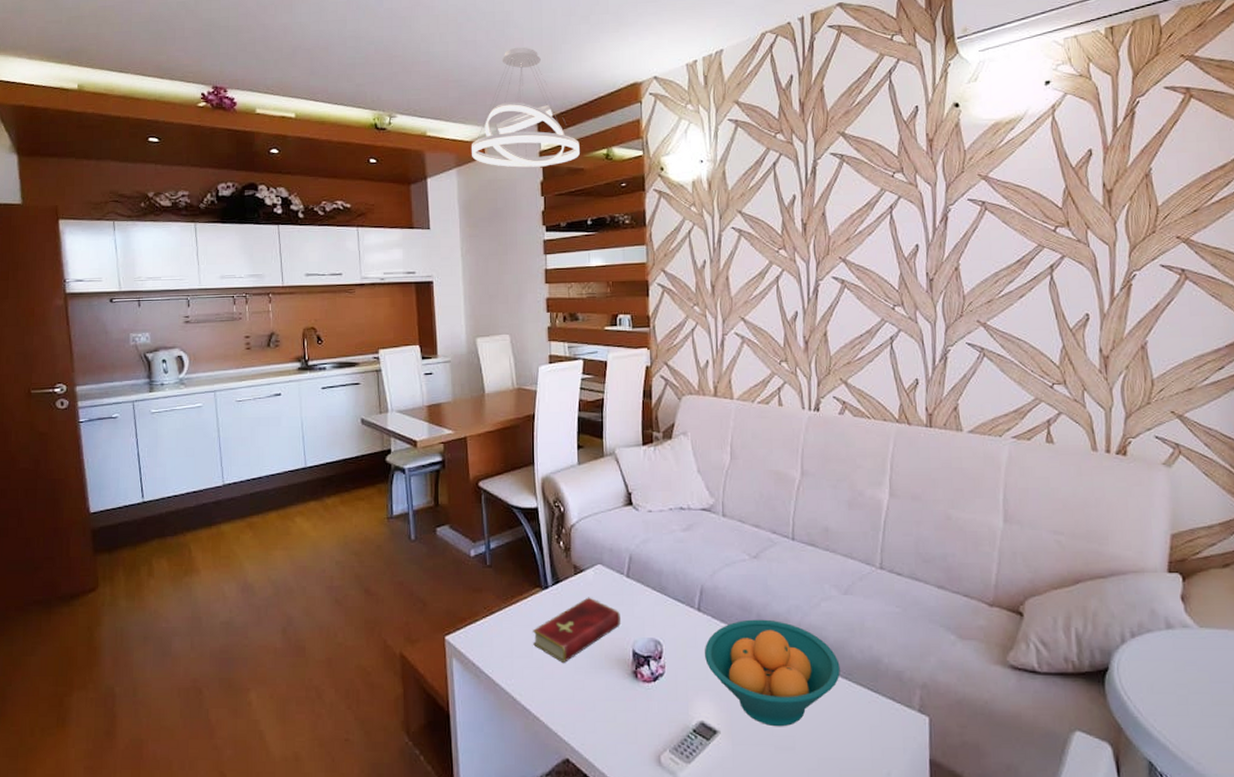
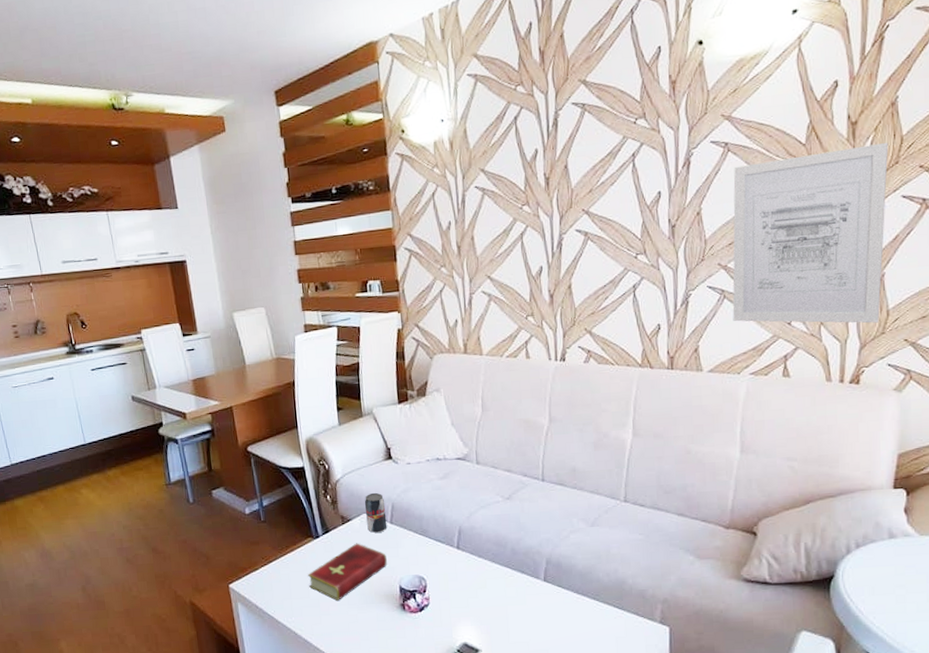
pendant light: present [471,47,580,168] -> none [210,11,320,140]
beverage can: none [600,541,623,588] -> present [364,492,387,534]
fruit bowl: present [705,619,840,727] -> none [465,552,589,643]
wall art: none [991,211,1145,392] -> present [732,142,889,324]

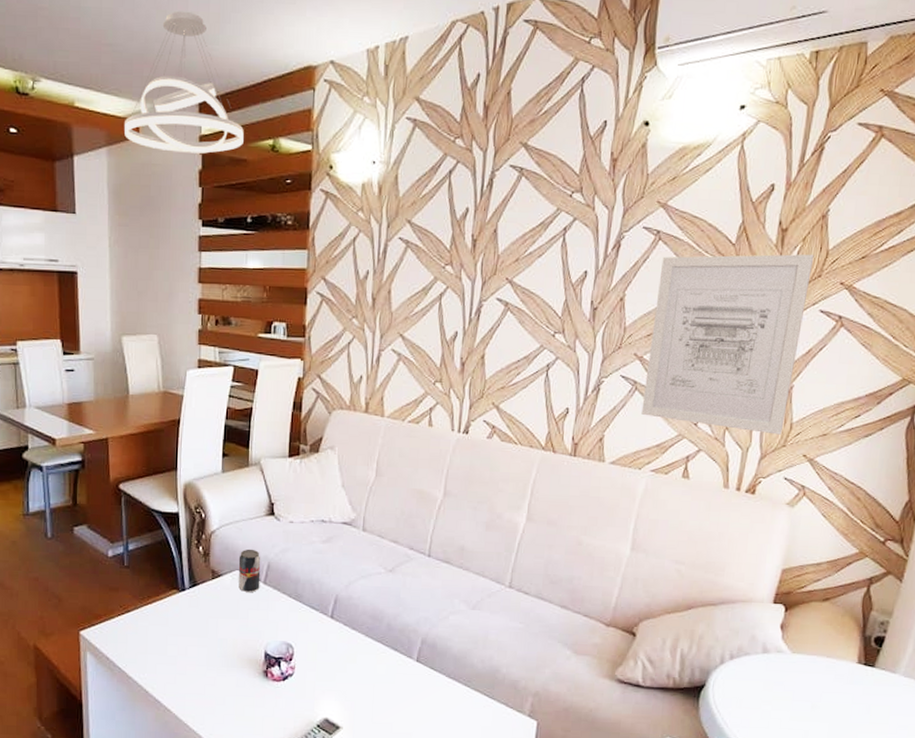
pendant light: none [210,11,320,140] -> present [123,11,244,154]
hardcover book: present [308,543,387,602] -> none [168,601,255,661]

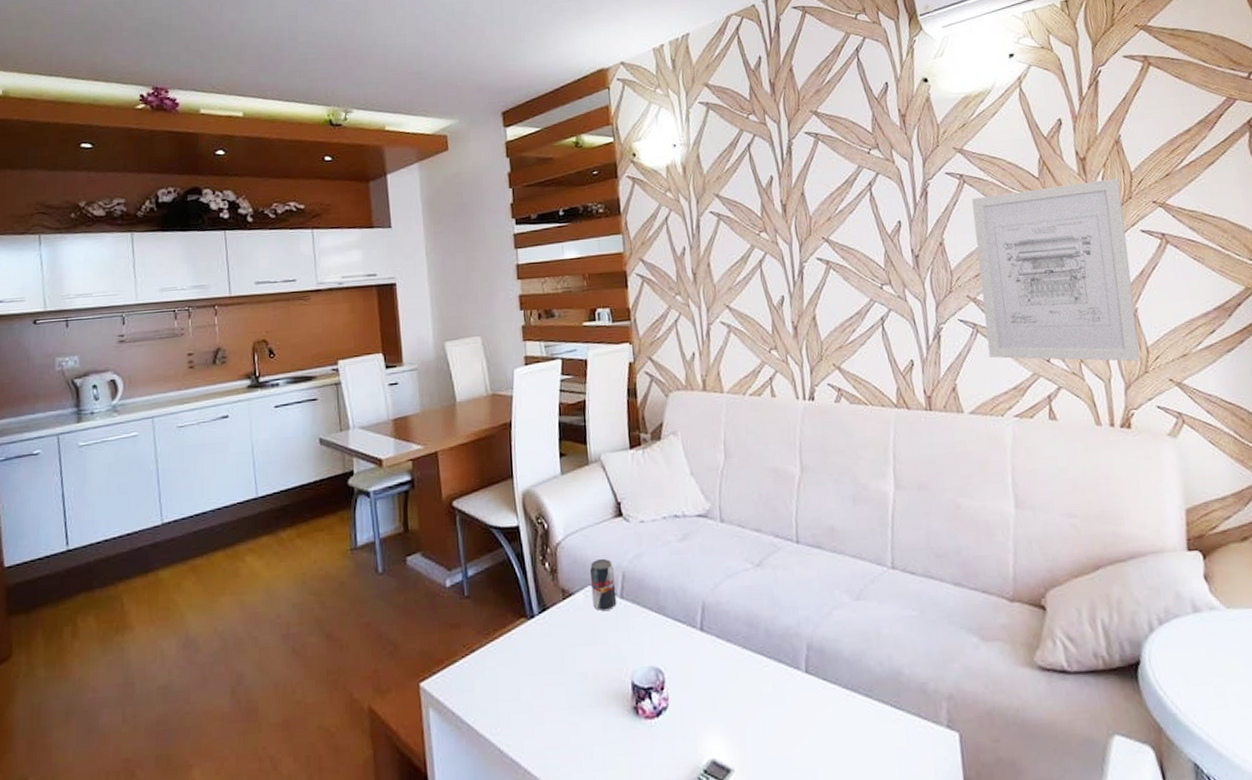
pendant light: present [123,11,244,154] -> none [432,37,548,160]

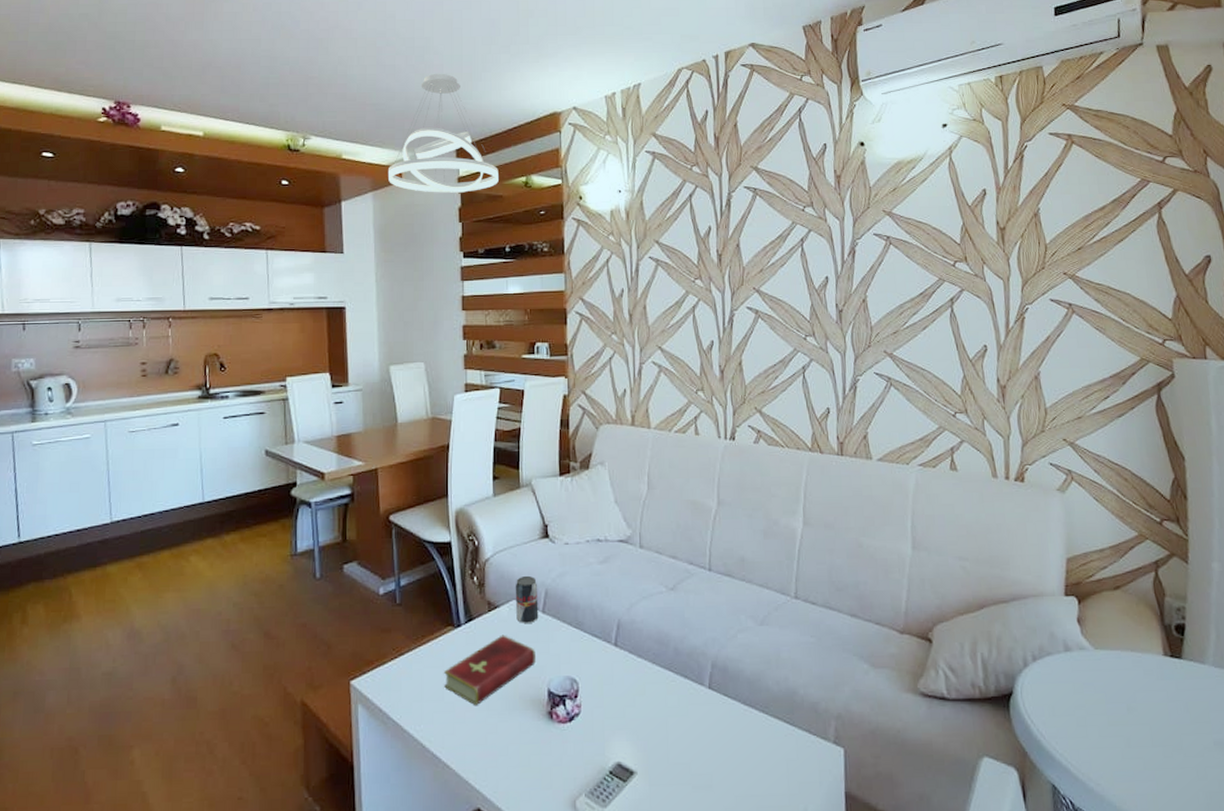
pendant light: none [432,37,548,160] -> present [387,73,499,193]
hardcover book: none [519,624,617,705] -> present [444,634,535,706]
wall art: present [971,178,1140,362] -> none [896,248,1039,421]

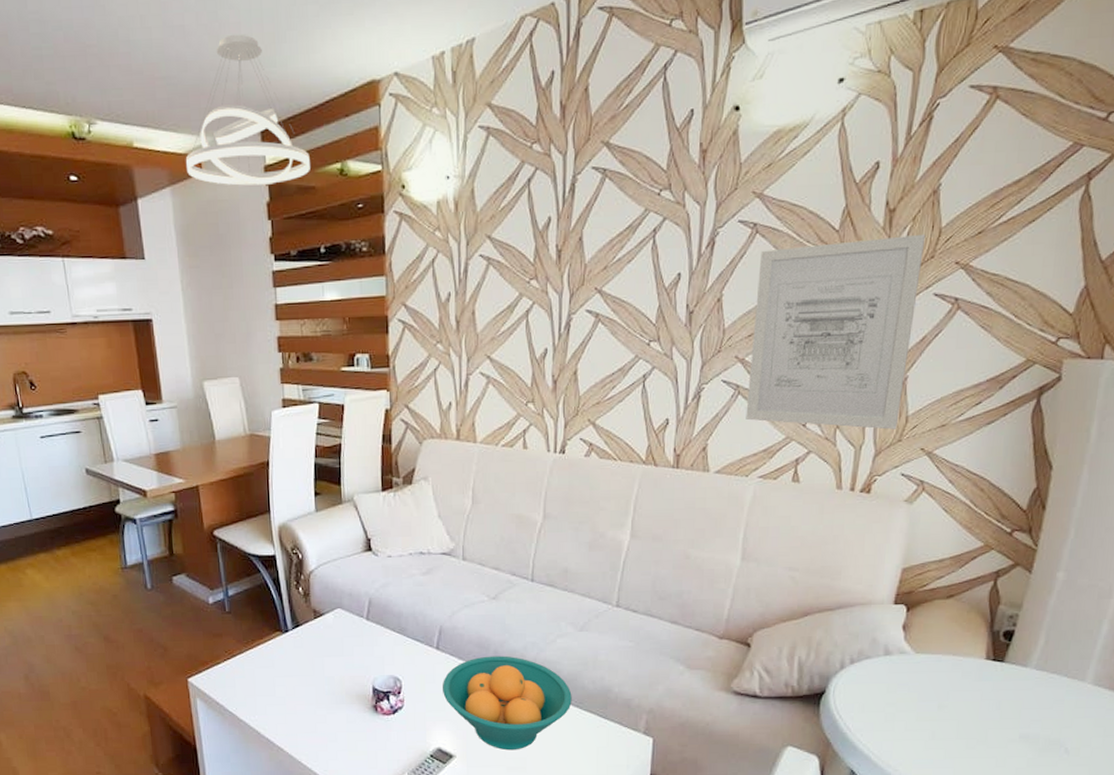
hardcover book: present [444,634,535,706] -> none [274,639,361,701]
beverage can: present [515,575,539,624] -> none [339,586,363,630]
fruit bowl: none [622,653,757,765] -> present [443,656,572,751]
wall art: none [896,248,1039,421] -> present [746,233,926,430]

